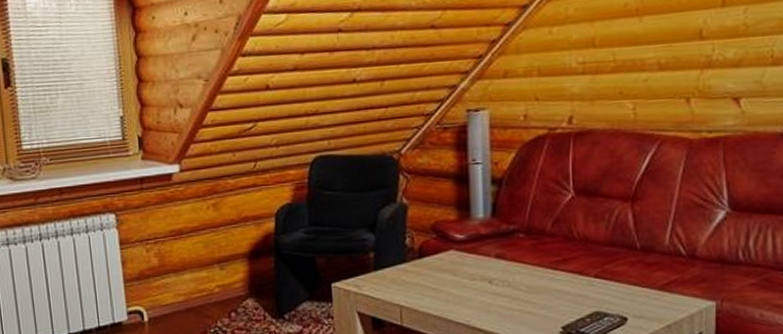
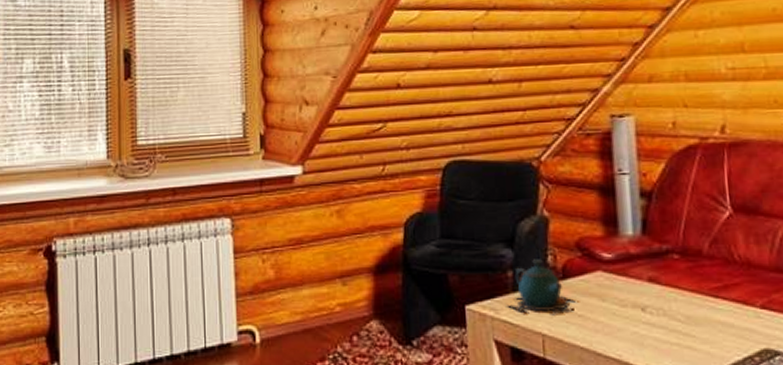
teapot: none [368,241,430,289] -> present [506,259,575,314]

